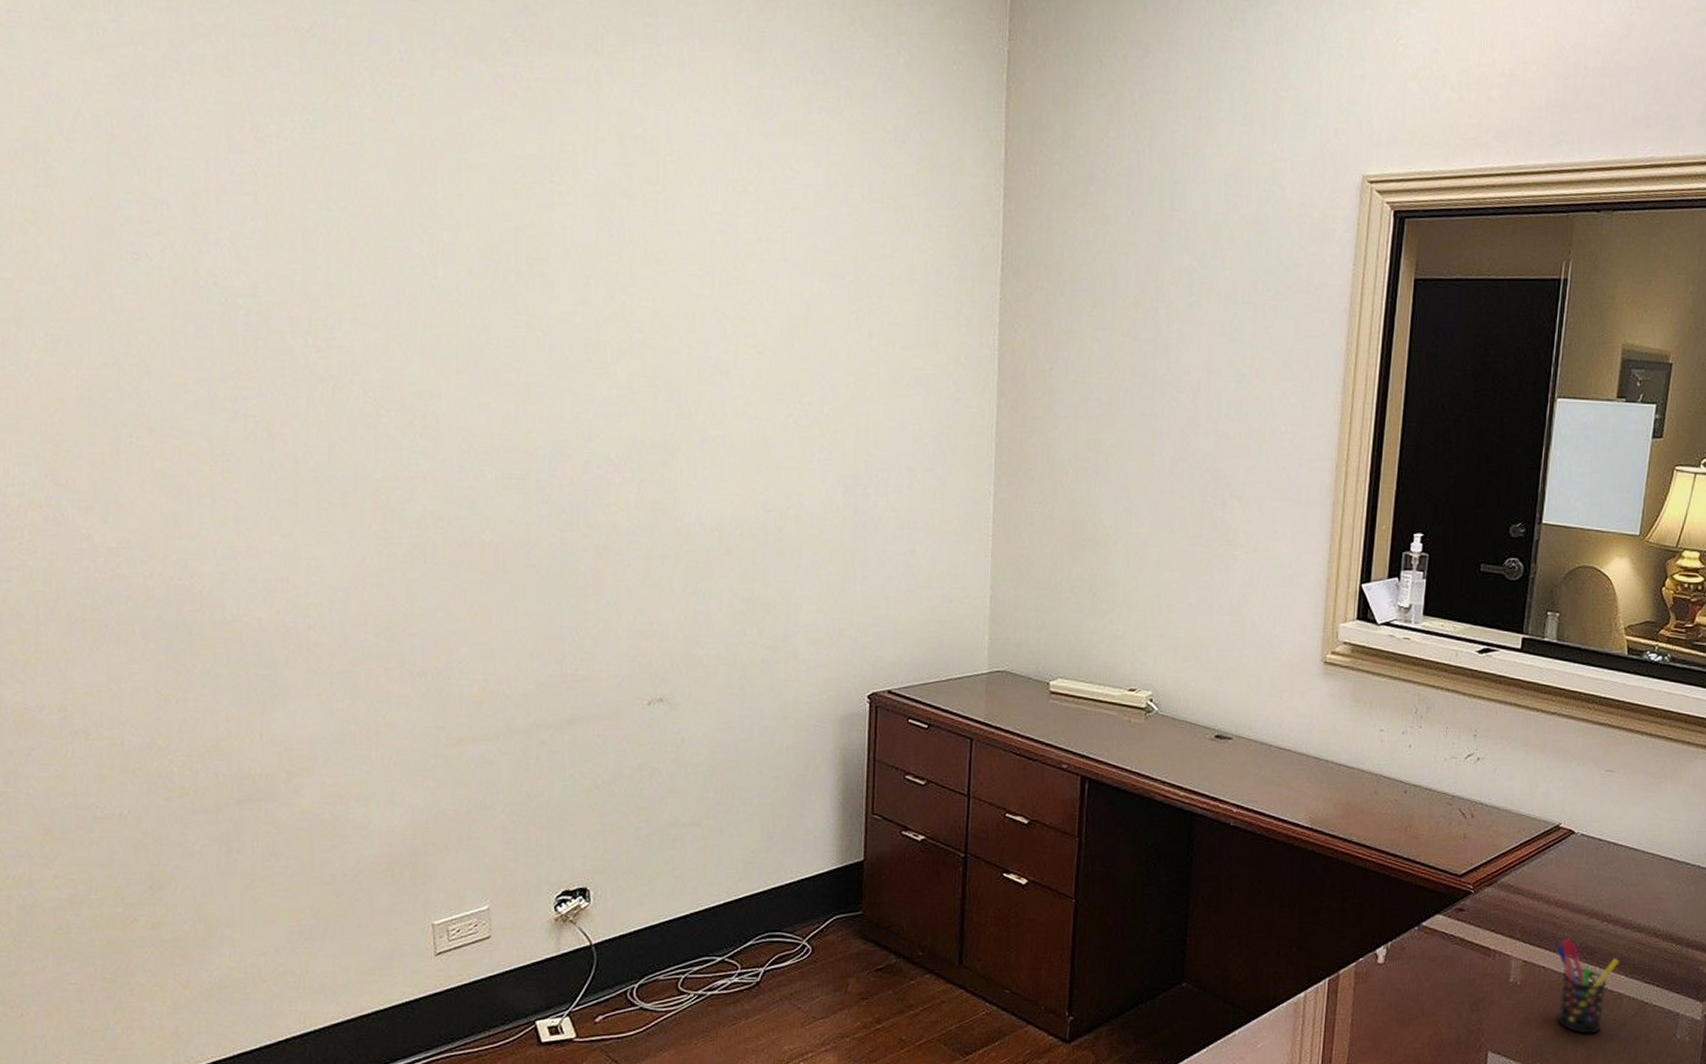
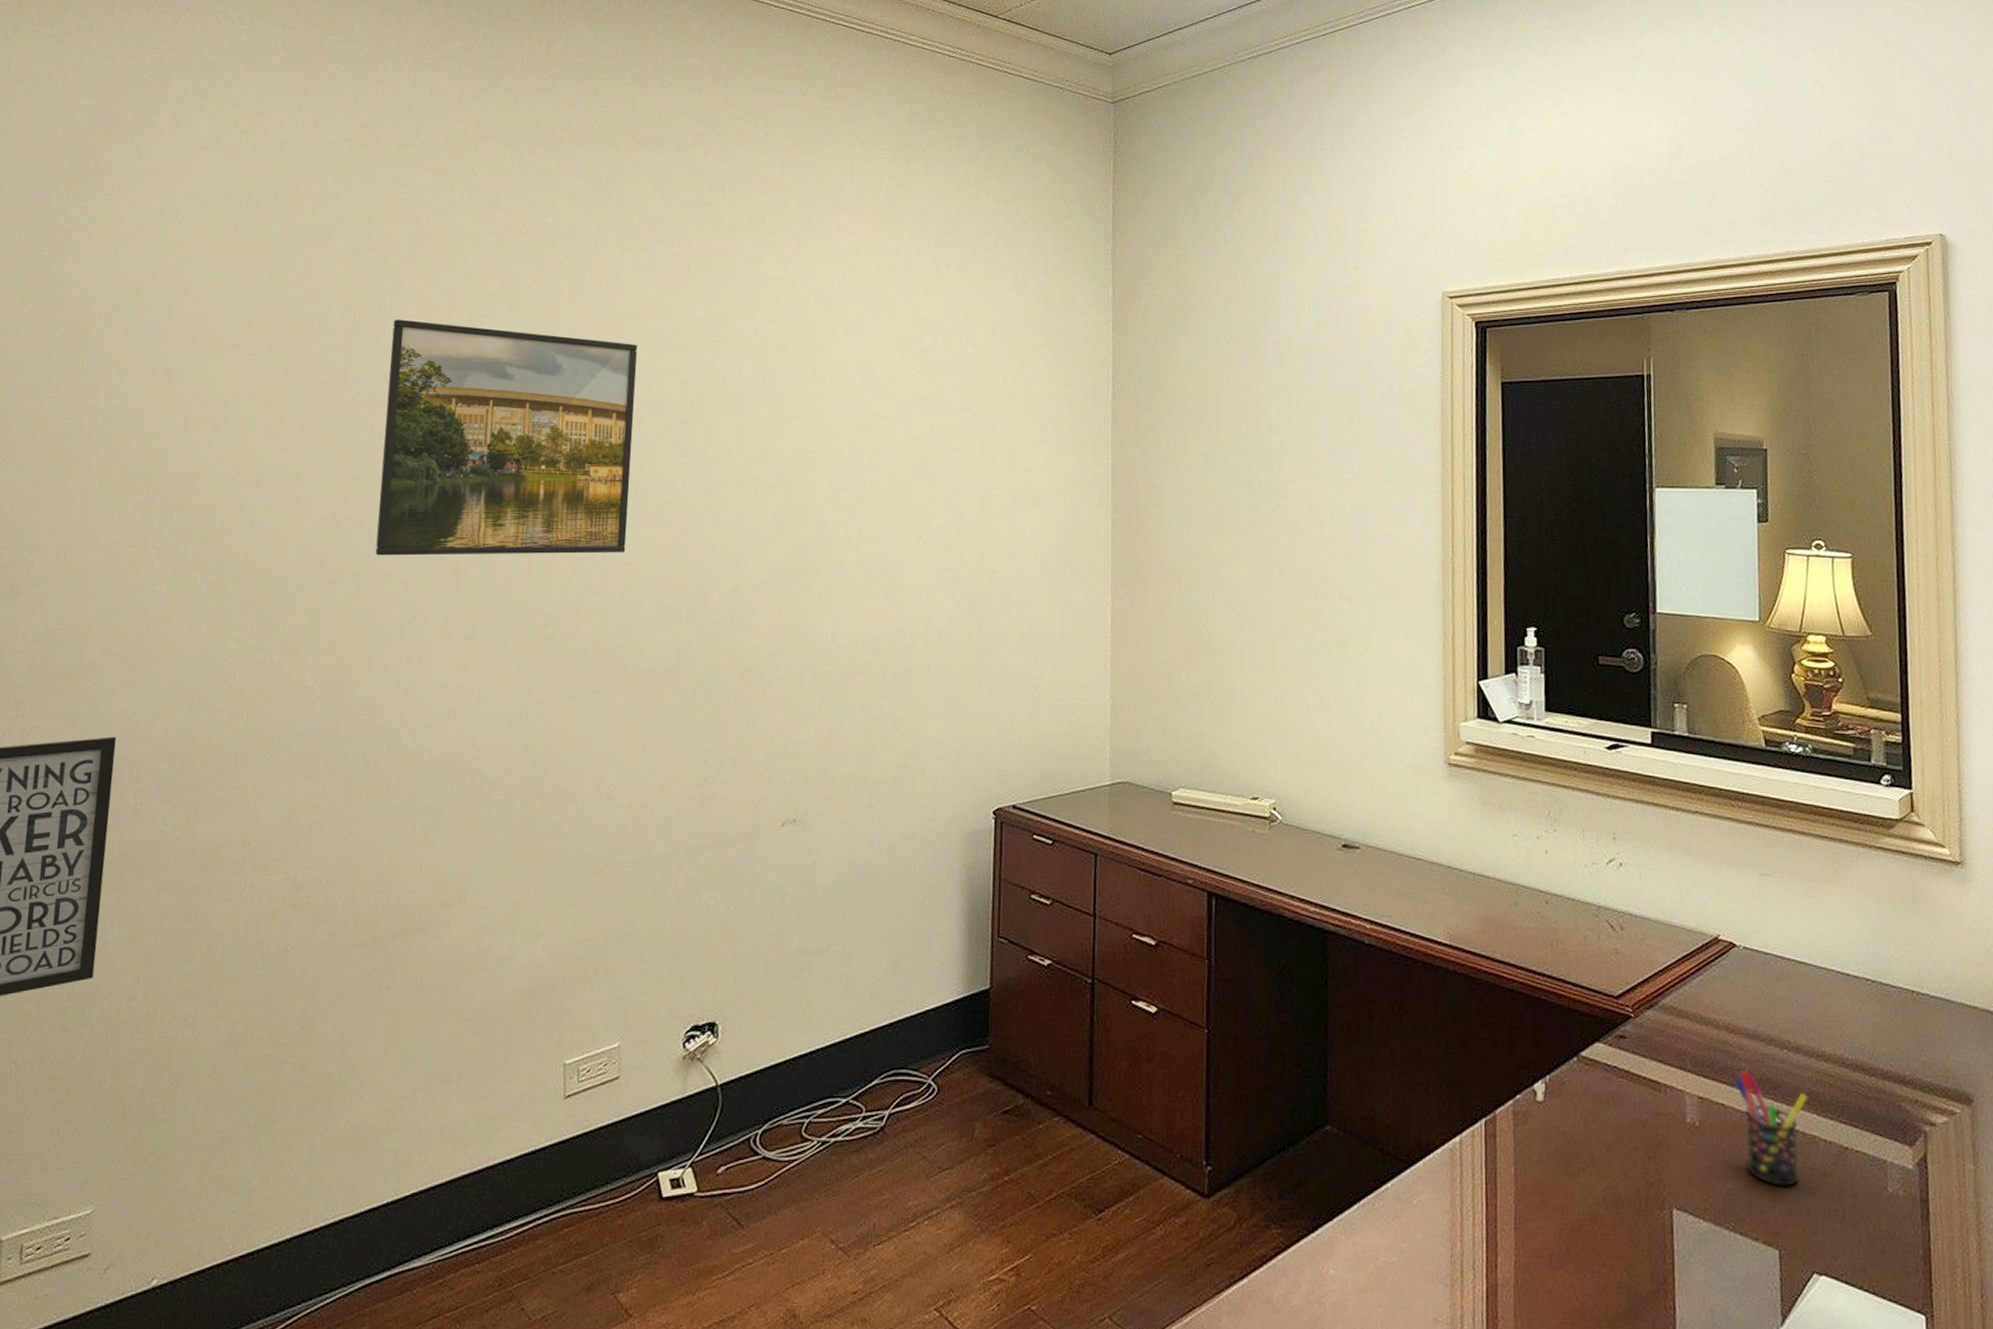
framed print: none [161,133,462,418] -> present [375,319,638,556]

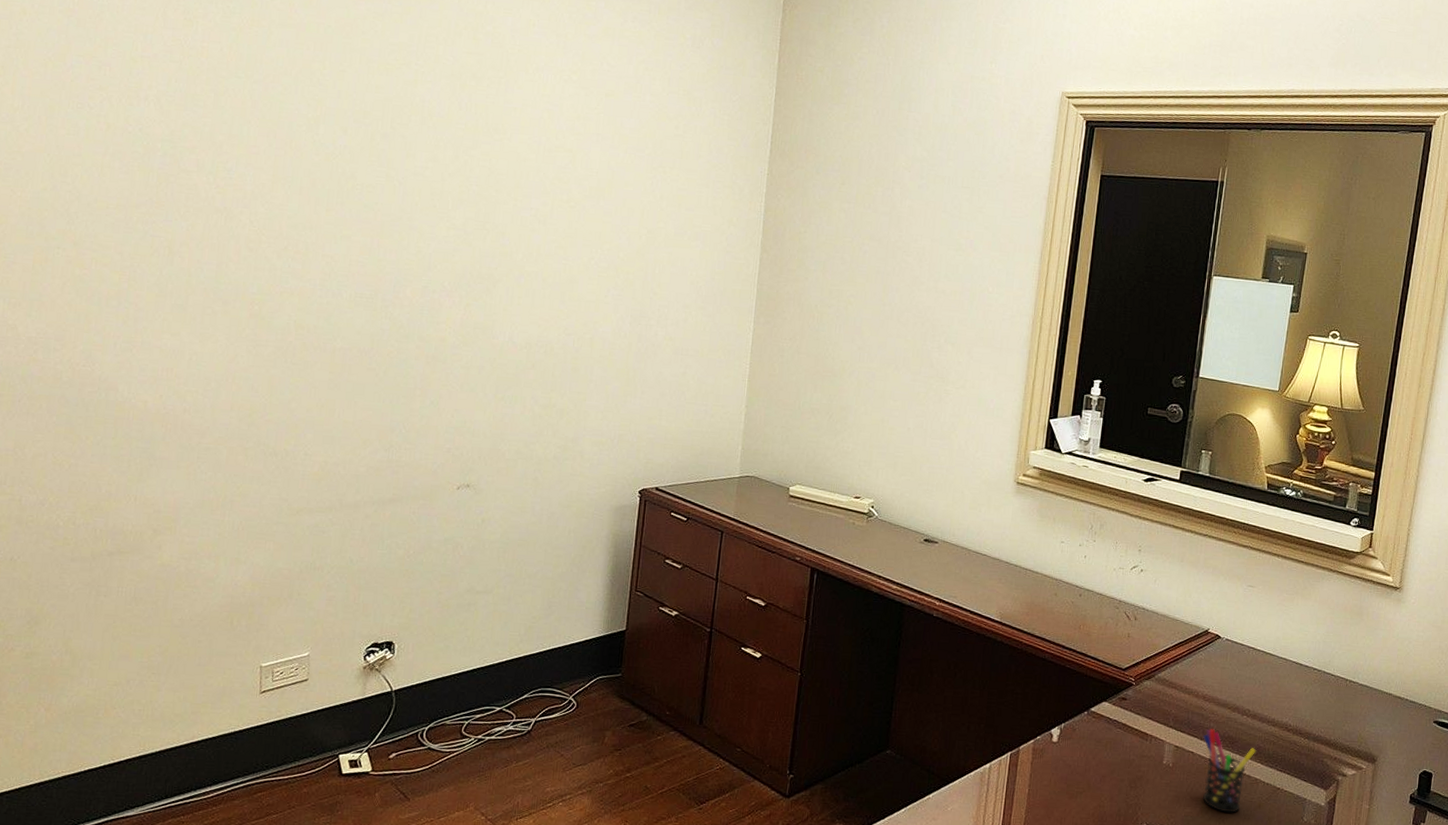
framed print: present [375,319,638,556] -> none [94,11,344,247]

